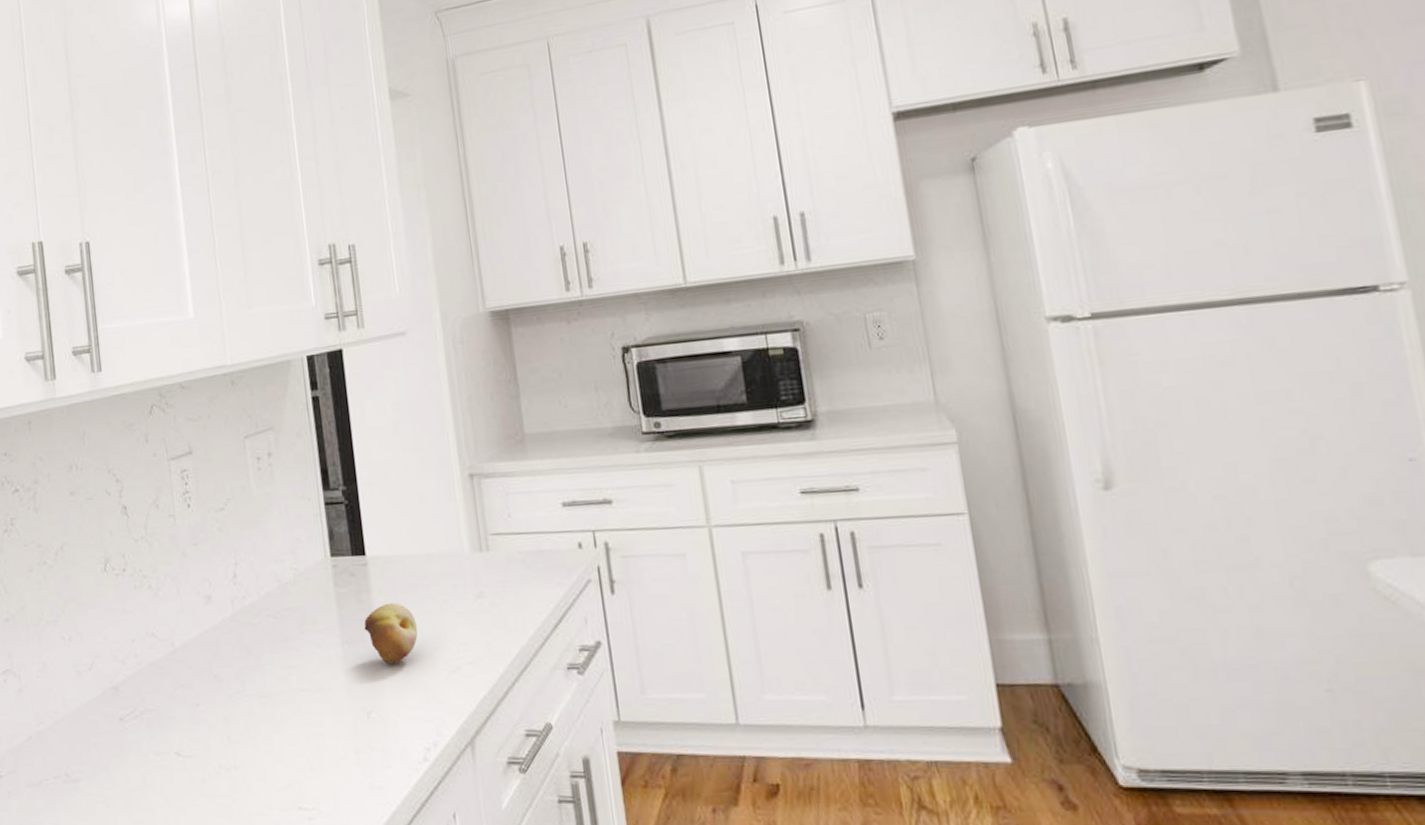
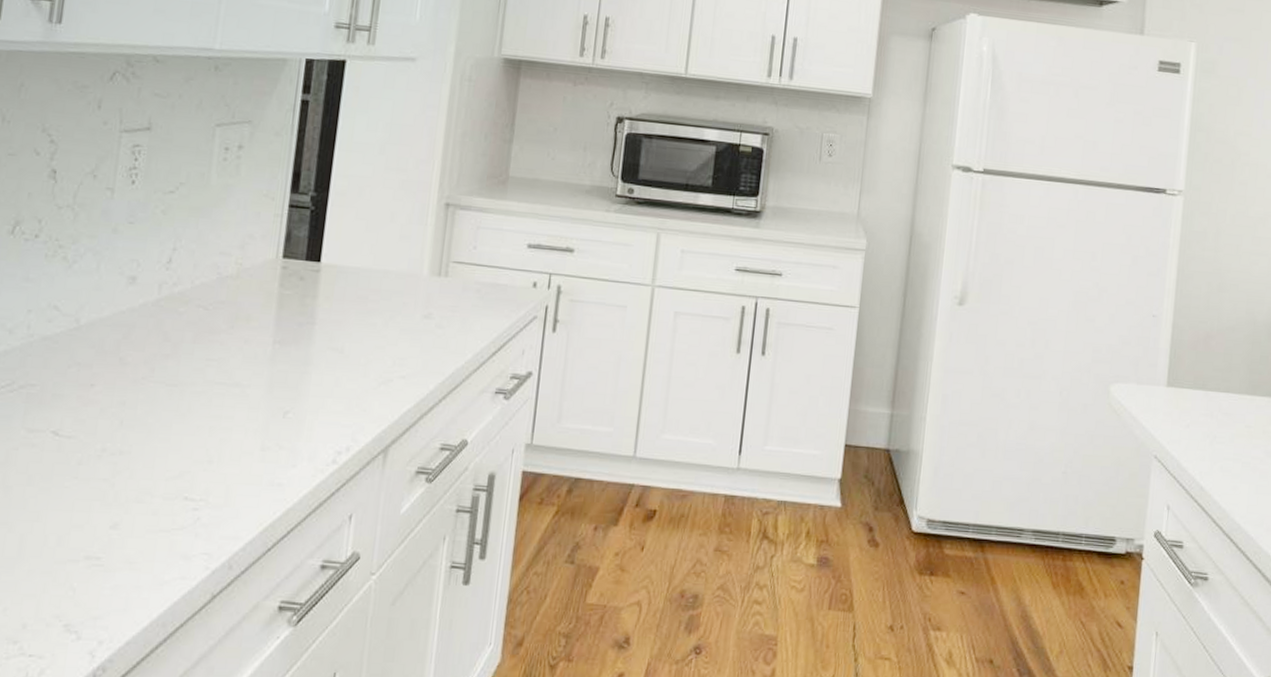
fruit: present [364,603,418,664] -> none [301,311,358,369]

